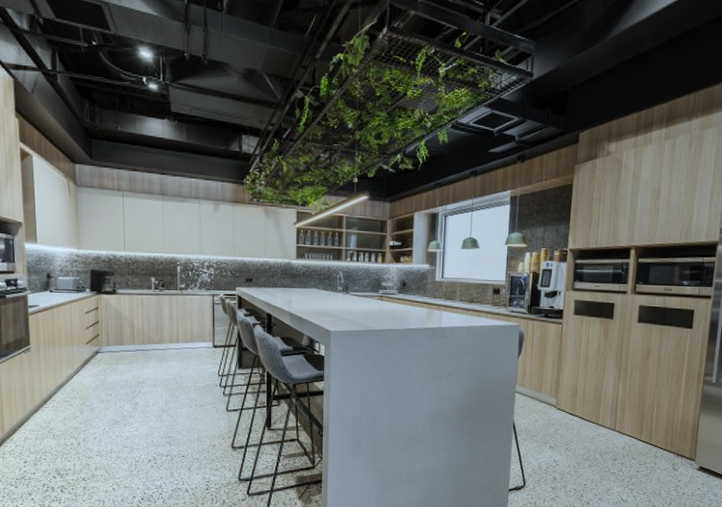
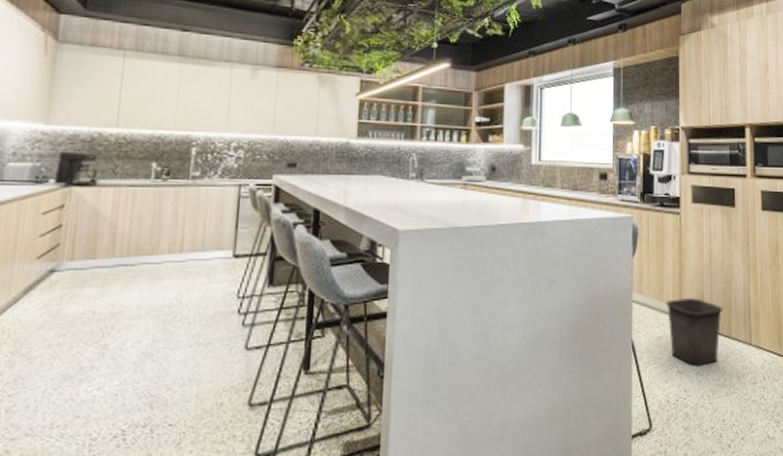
waste bin: none [543,392,594,444] -> present [665,298,723,366]

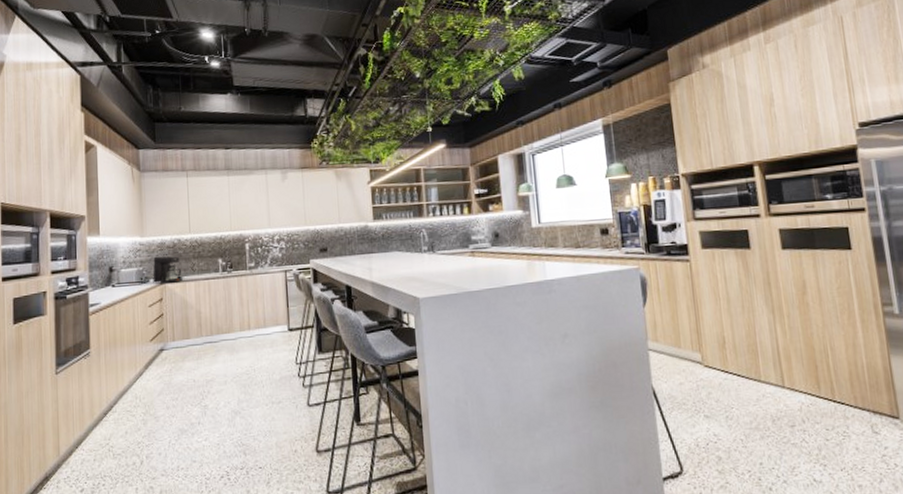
waste bin: present [665,298,723,366] -> none [683,343,749,411]

